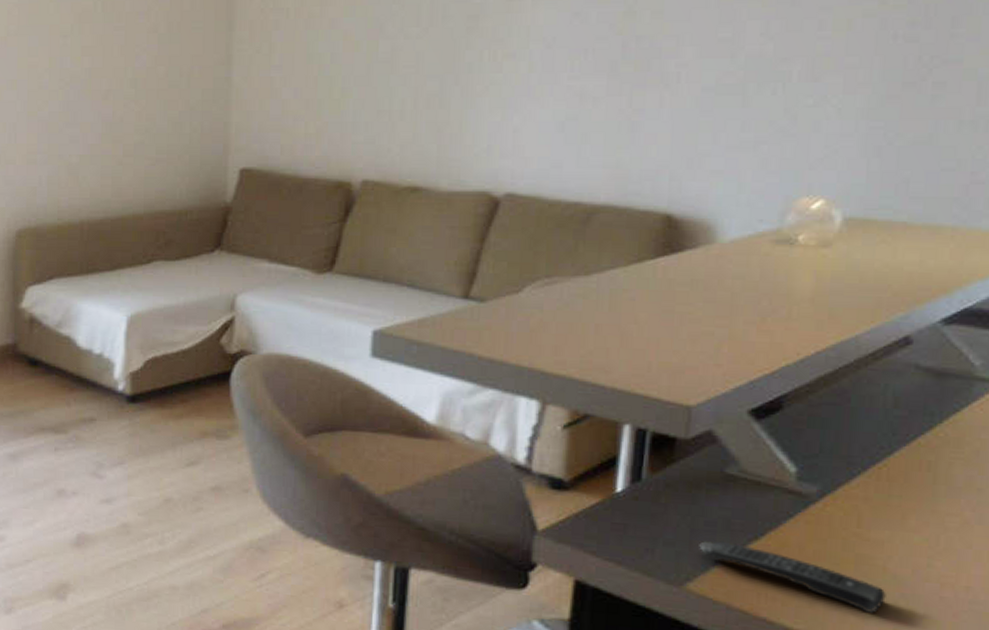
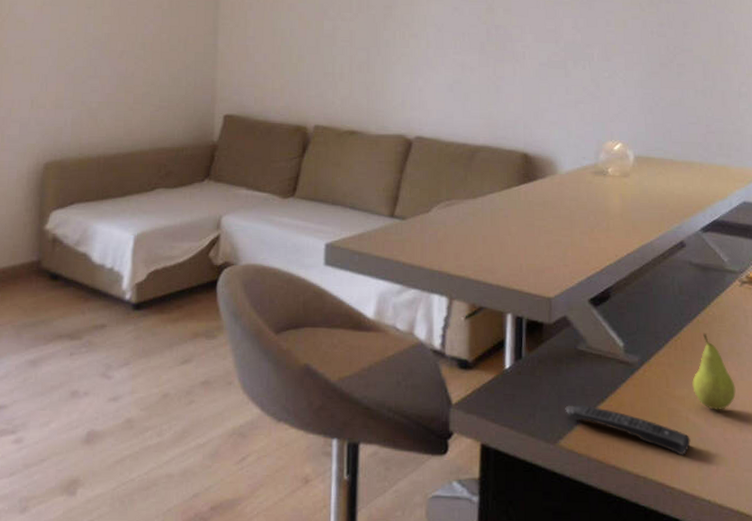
fruit: none [898,460,968,561] -> present [692,333,736,410]

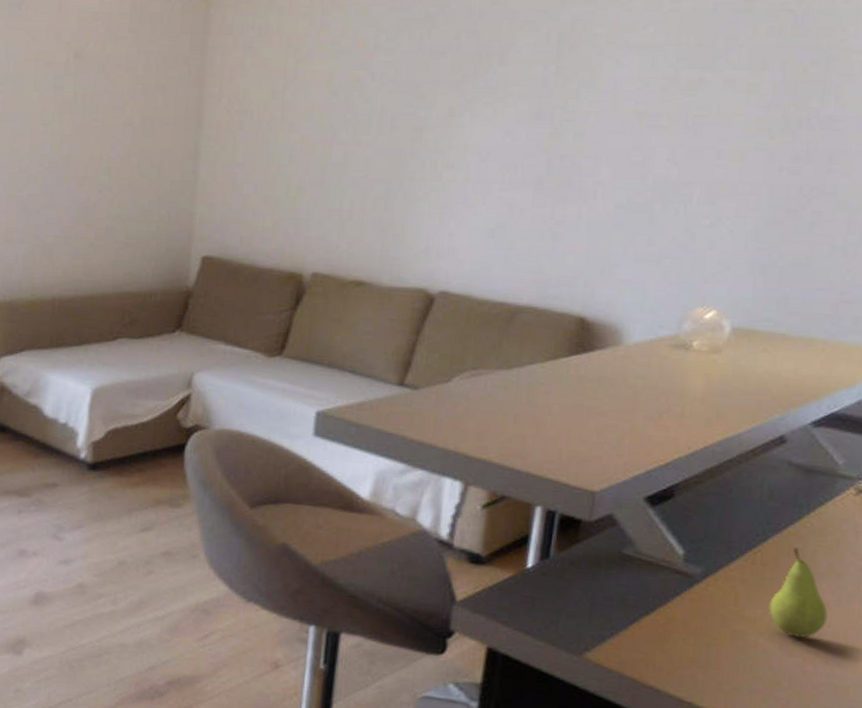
remote control: present [565,404,691,455] -> none [597,615,757,684]

